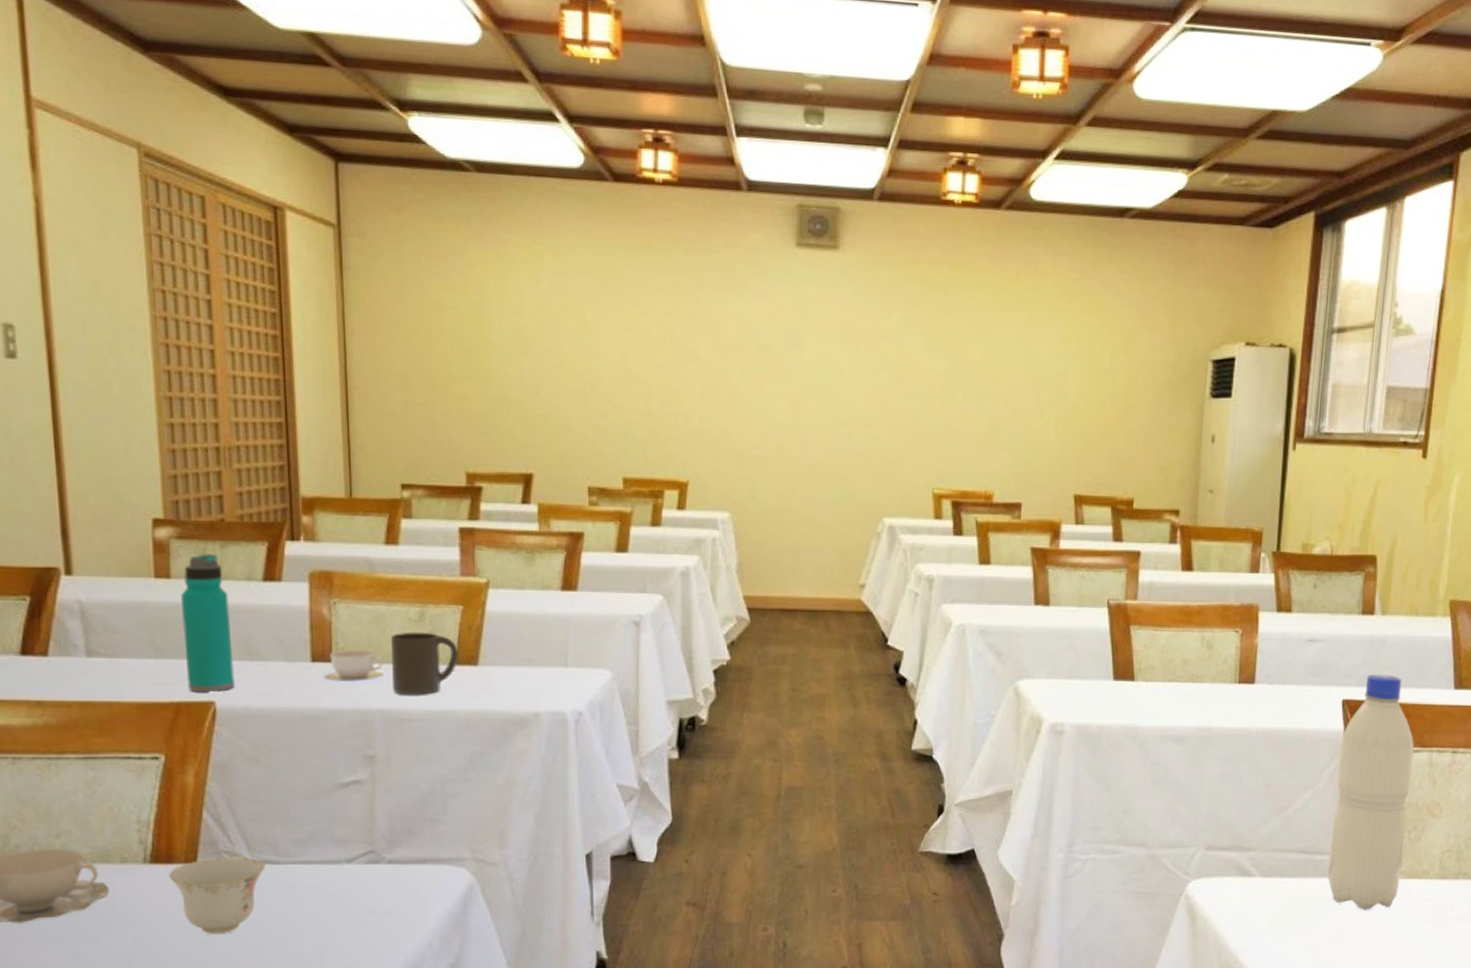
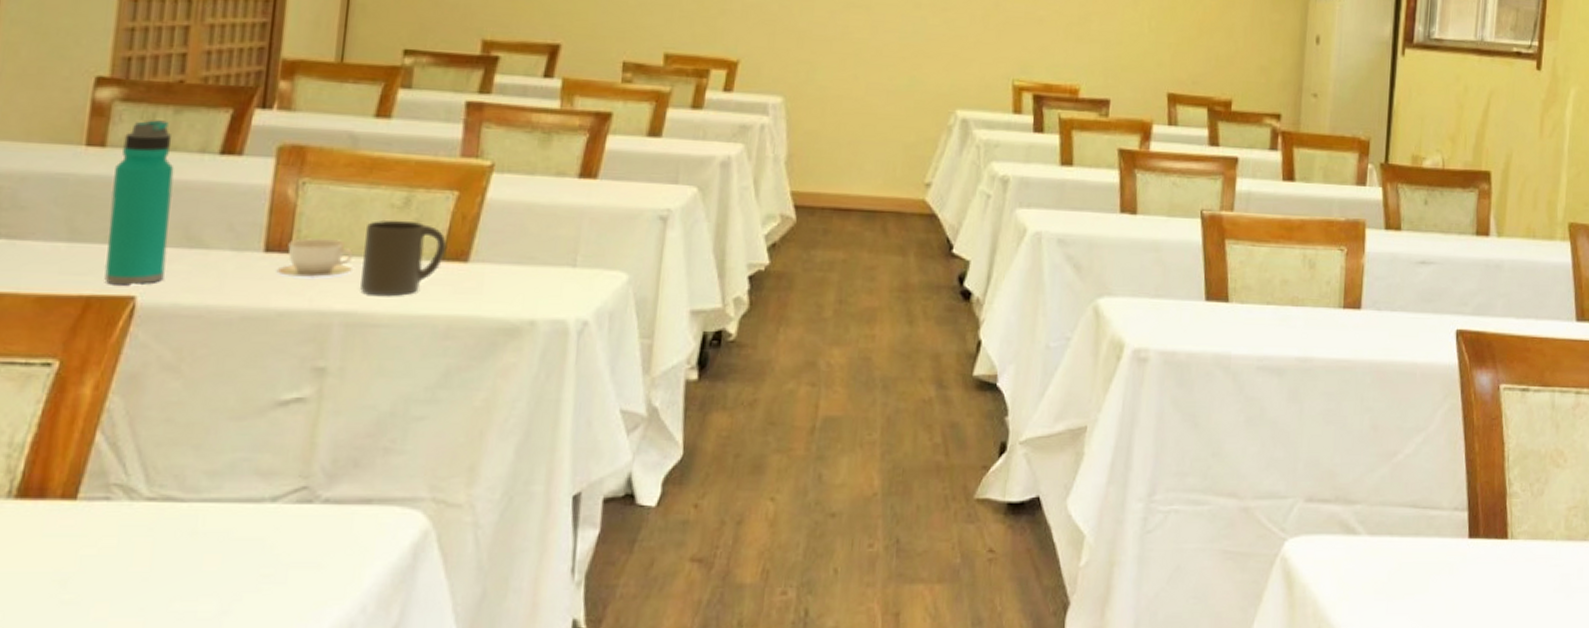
teacup: present [169,856,266,934] -> none [37,491,166,592]
water bottle: present [1327,674,1414,910] -> none [1442,302,1535,577]

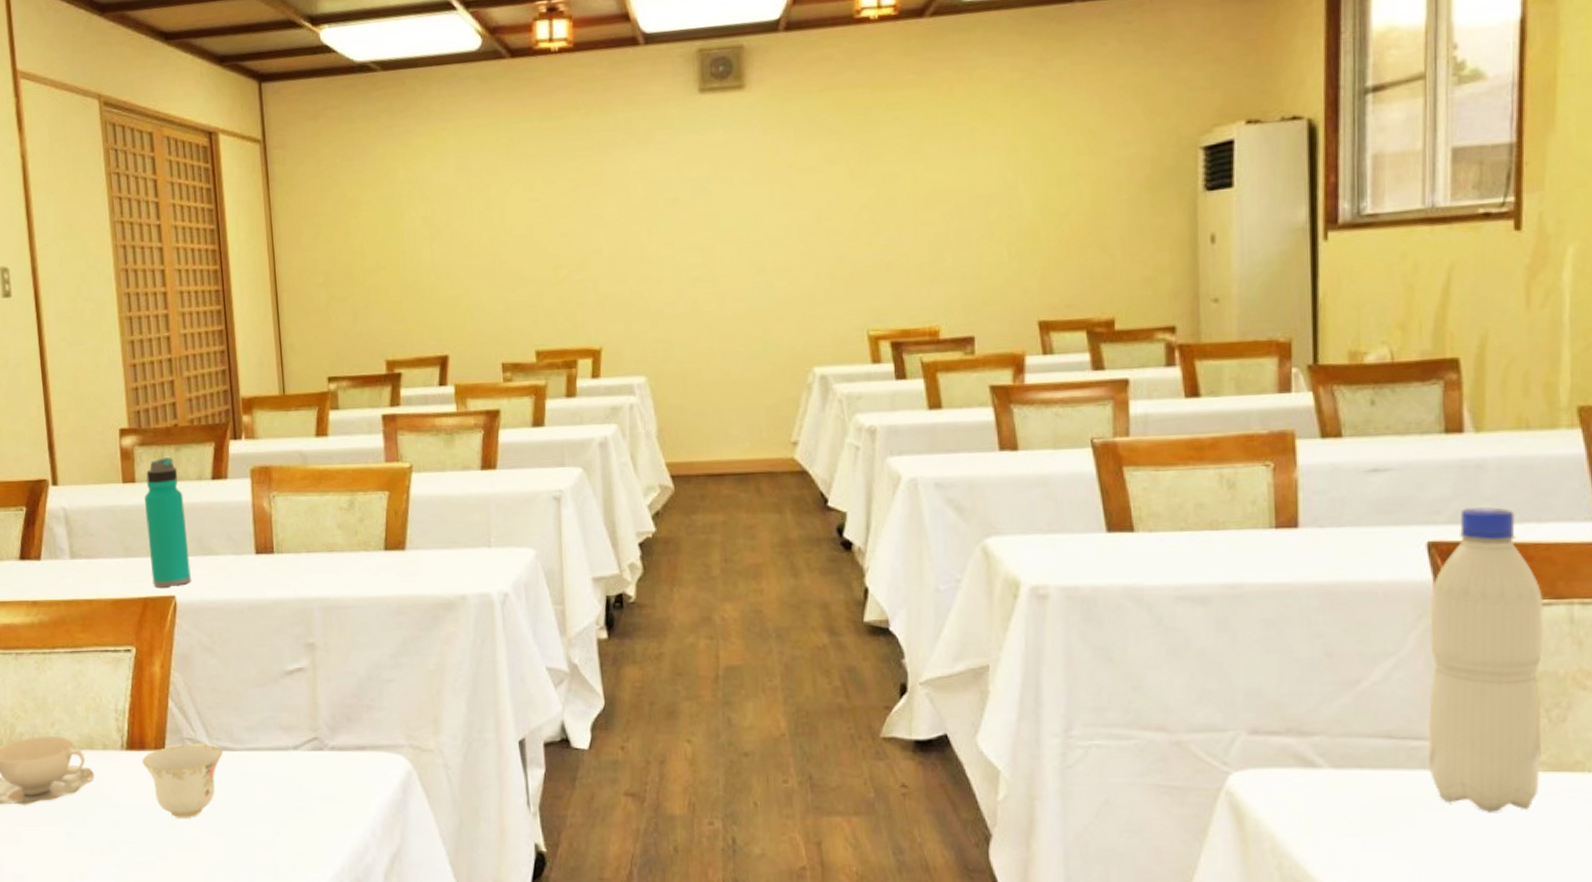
teacup: none [37,491,166,592] -> present [142,743,223,818]
teacup: present [276,238,354,279] -> none [266,540,320,573]
cup: present [360,220,447,296] -> none [325,519,387,583]
water bottle: none [1442,302,1535,577] -> present [1428,507,1543,812]

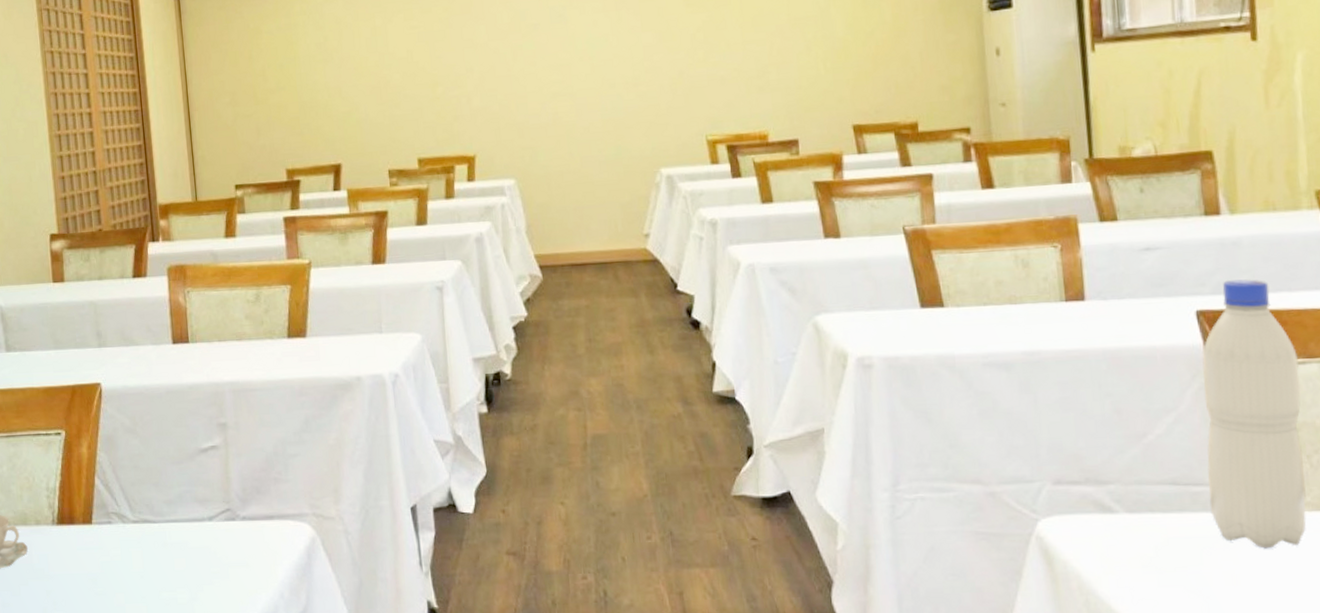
teacup: present [142,743,223,818] -> none [71,516,145,586]
water bottle: present [144,457,191,587] -> none [73,259,115,375]

